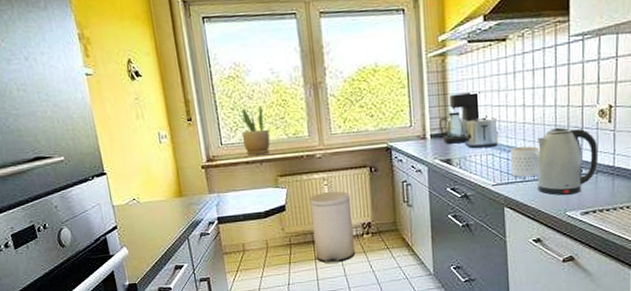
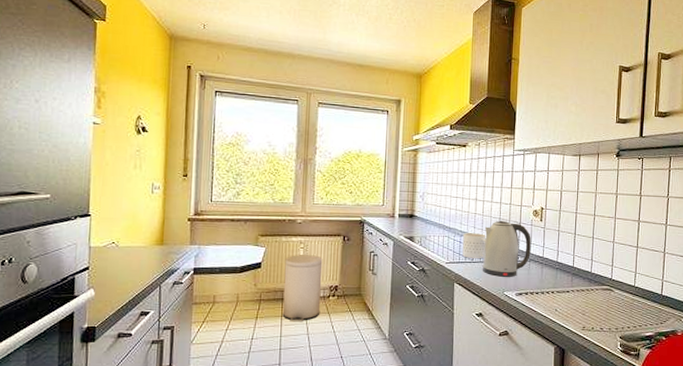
potted plant: present [241,105,270,156] -> none [232,171,258,215]
coffee maker: present [439,92,480,144] -> none [407,183,442,224]
toaster: present [464,117,499,148] -> none [427,204,455,231]

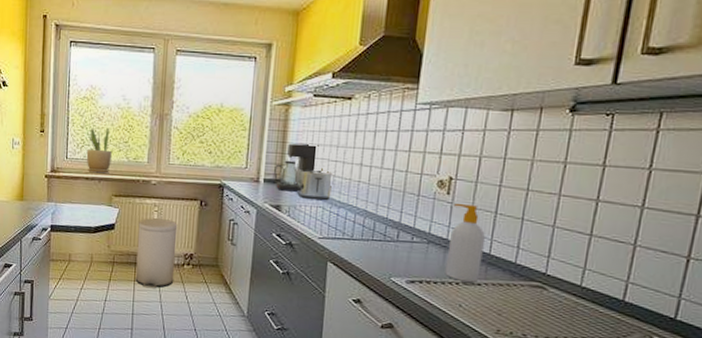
potted plant: none [232,171,258,215] -> present [86,127,112,174]
coffee maker: none [407,183,442,224] -> present [274,143,319,192]
toaster: none [427,204,455,231] -> present [297,168,333,201]
mug: present [462,233,486,260] -> none [339,204,372,237]
kettle: present [483,220,531,277] -> none [365,190,433,261]
soap bottle: none [543,228,569,290] -> present [445,204,485,282]

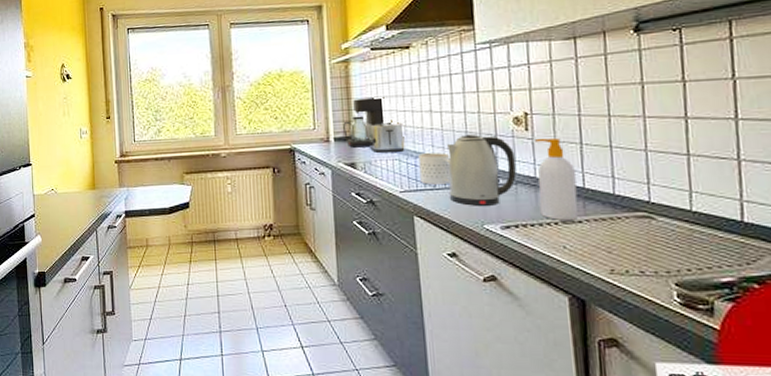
potted plant: present [86,127,112,174] -> none [153,106,179,153]
pedal bin: present [135,218,178,289] -> none [213,191,257,266]
mug: none [339,204,372,237] -> present [418,153,451,186]
kettle: none [365,190,433,261] -> present [447,133,516,206]

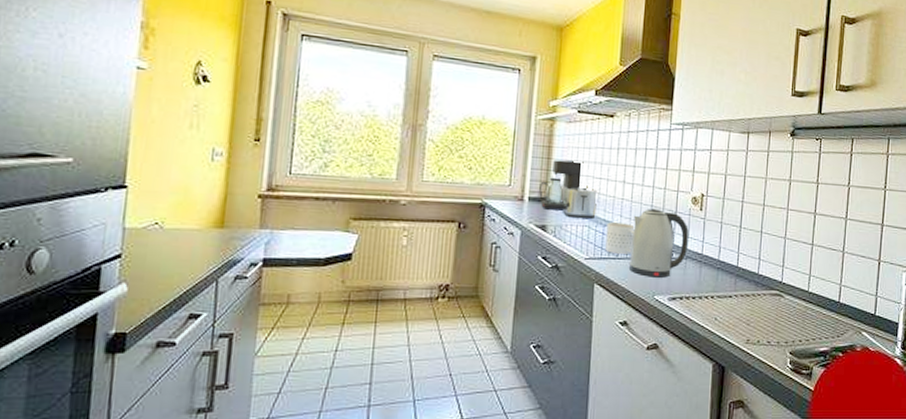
soap bottle: present [535,138,579,220] -> none [701,219,733,295]

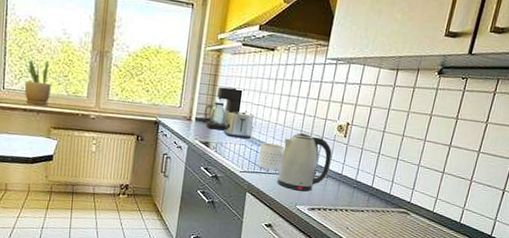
potted plant: none [317,137,351,192] -> present [24,59,51,106]

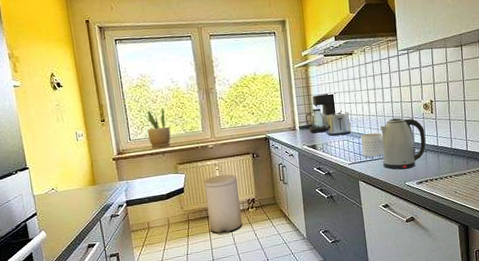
pedal bin: none [72,150,115,217] -> present [204,174,243,236]

